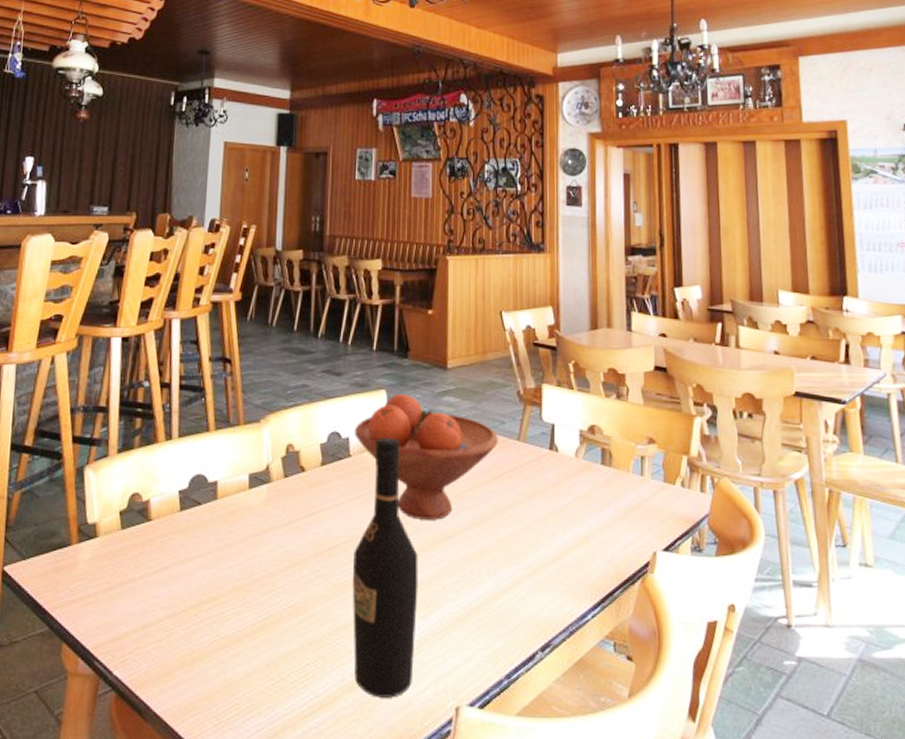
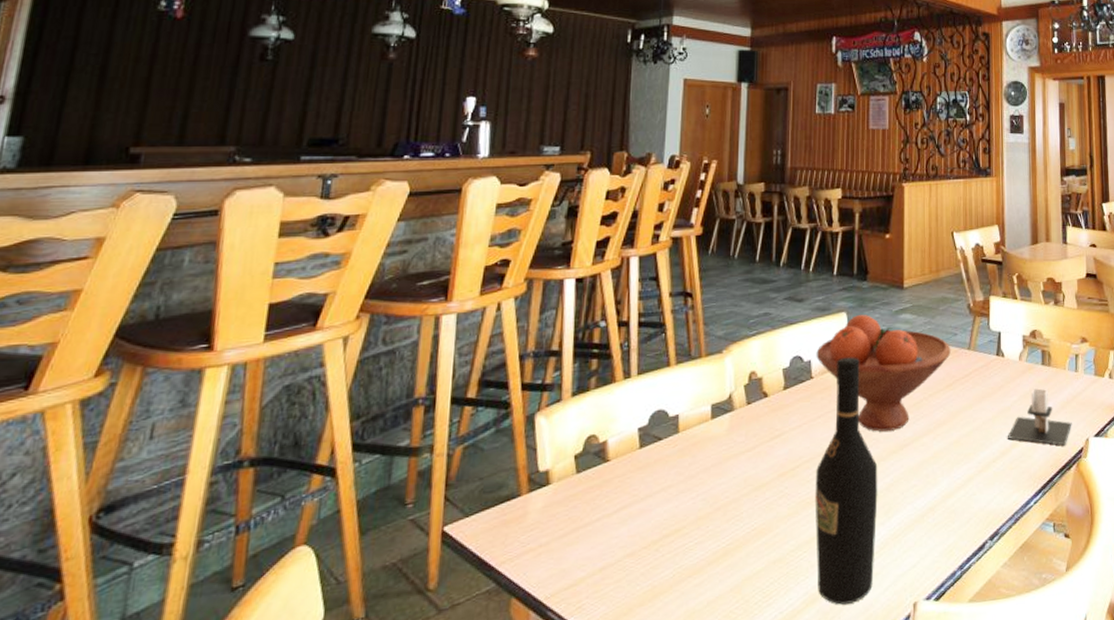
candle: none [561,490,637,557] -> present [1007,388,1072,446]

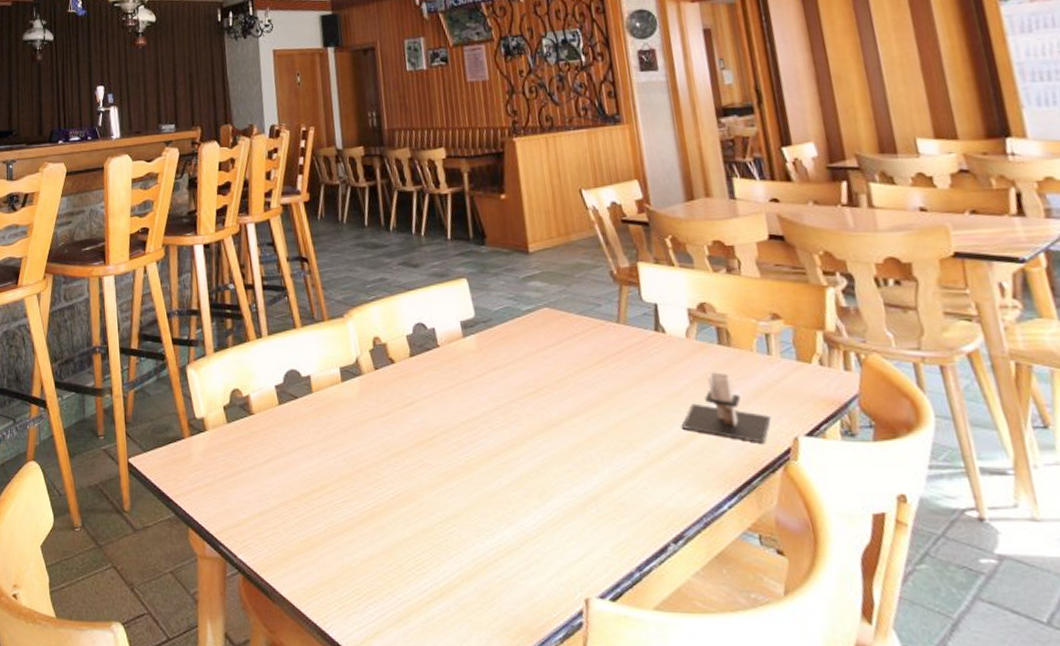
wine bottle: present [815,357,878,605] -> none [455,326,534,587]
fruit bowl: present [816,315,951,432] -> none [439,281,596,408]

